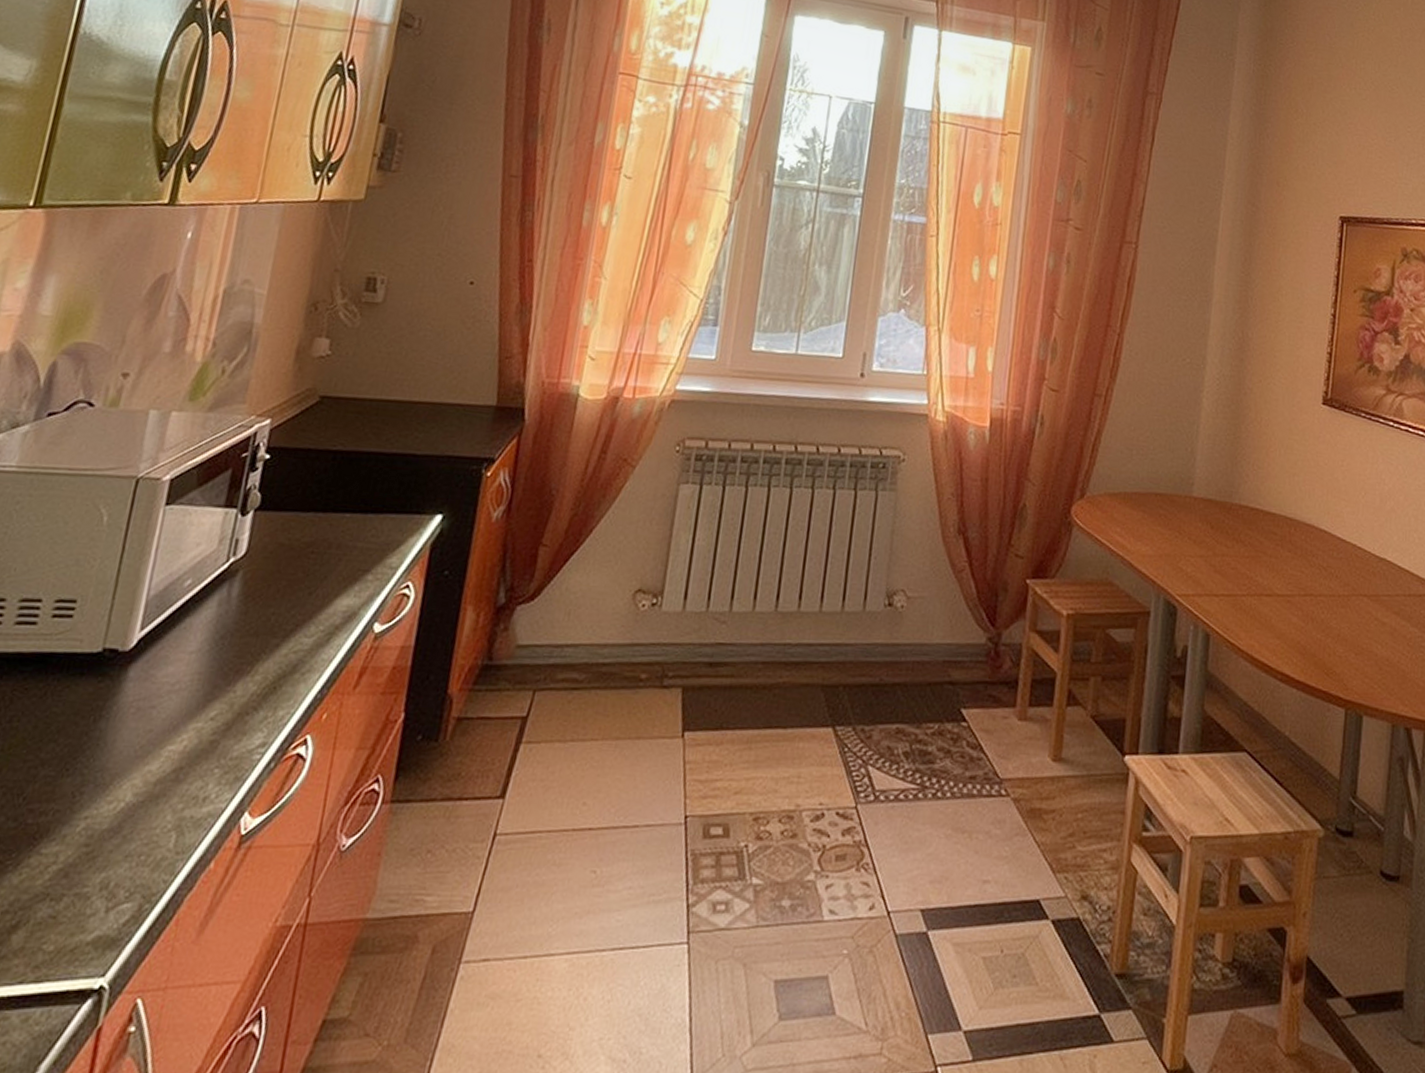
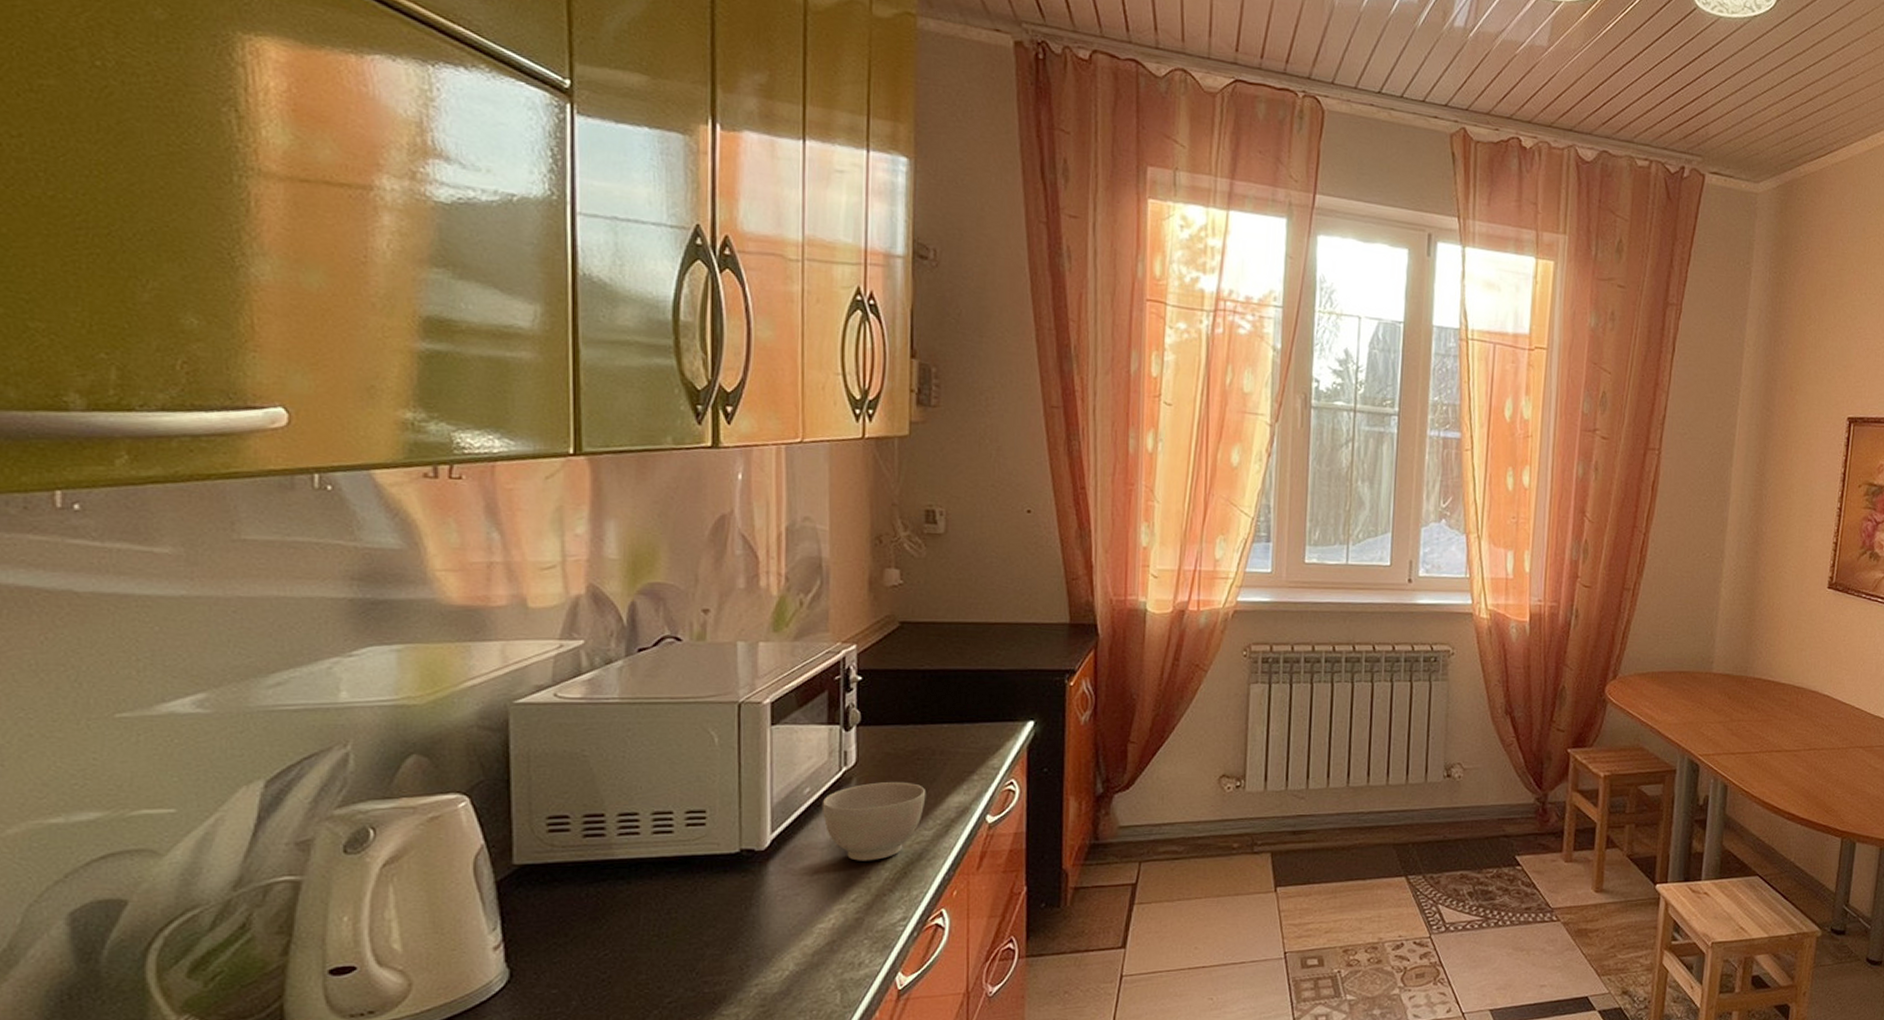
bowl: none [199,577,315,671] -> present [821,781,926,861]

